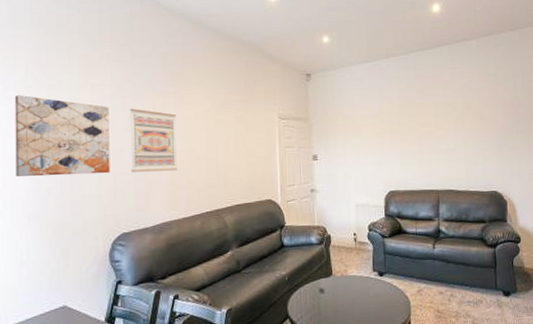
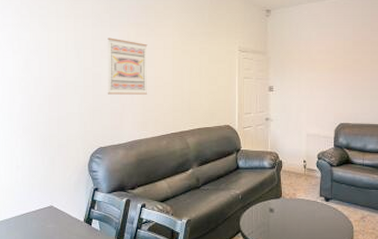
wall art: present [14,95,110,178] -> none [12,23,90,95]

